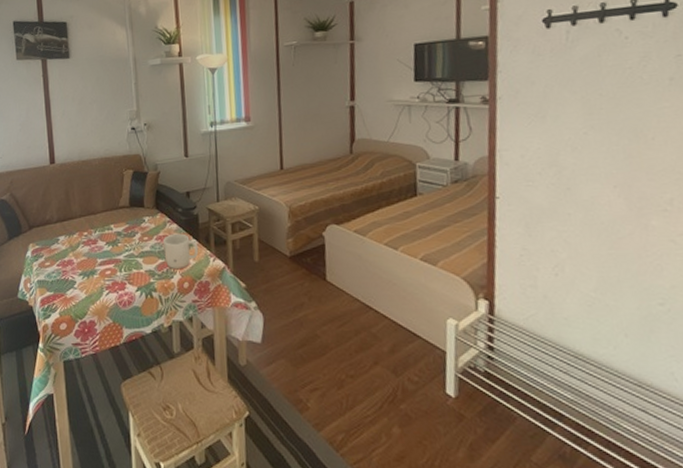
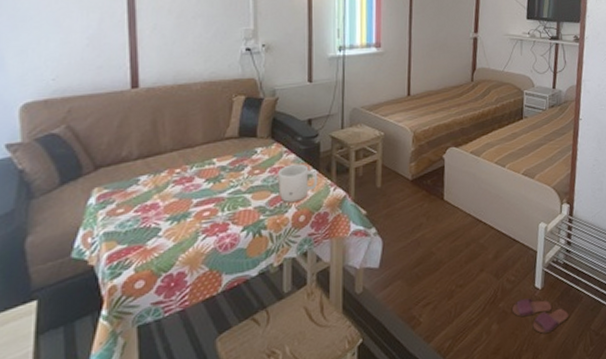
slippers: none [417,405,498,452] -> present [512,298,569,334]

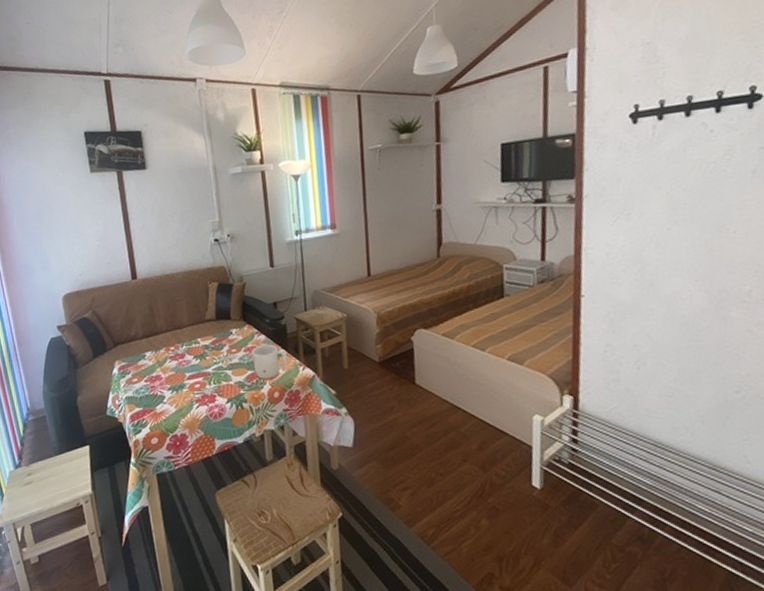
slippers: present [512,298,569,334] -> none [505,497,580,538]

